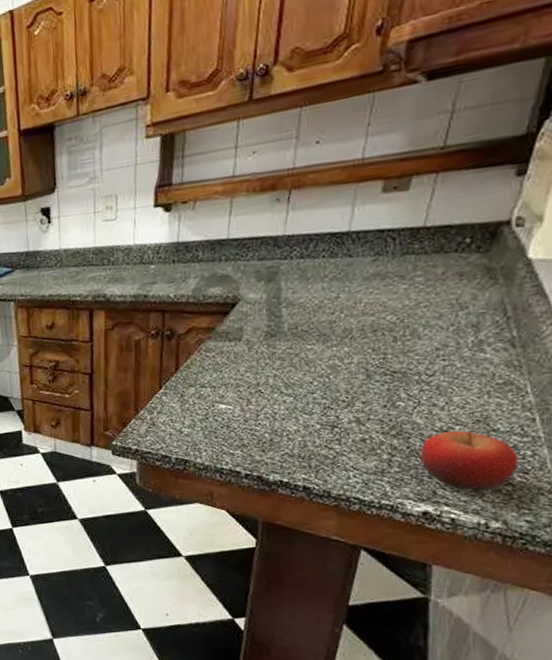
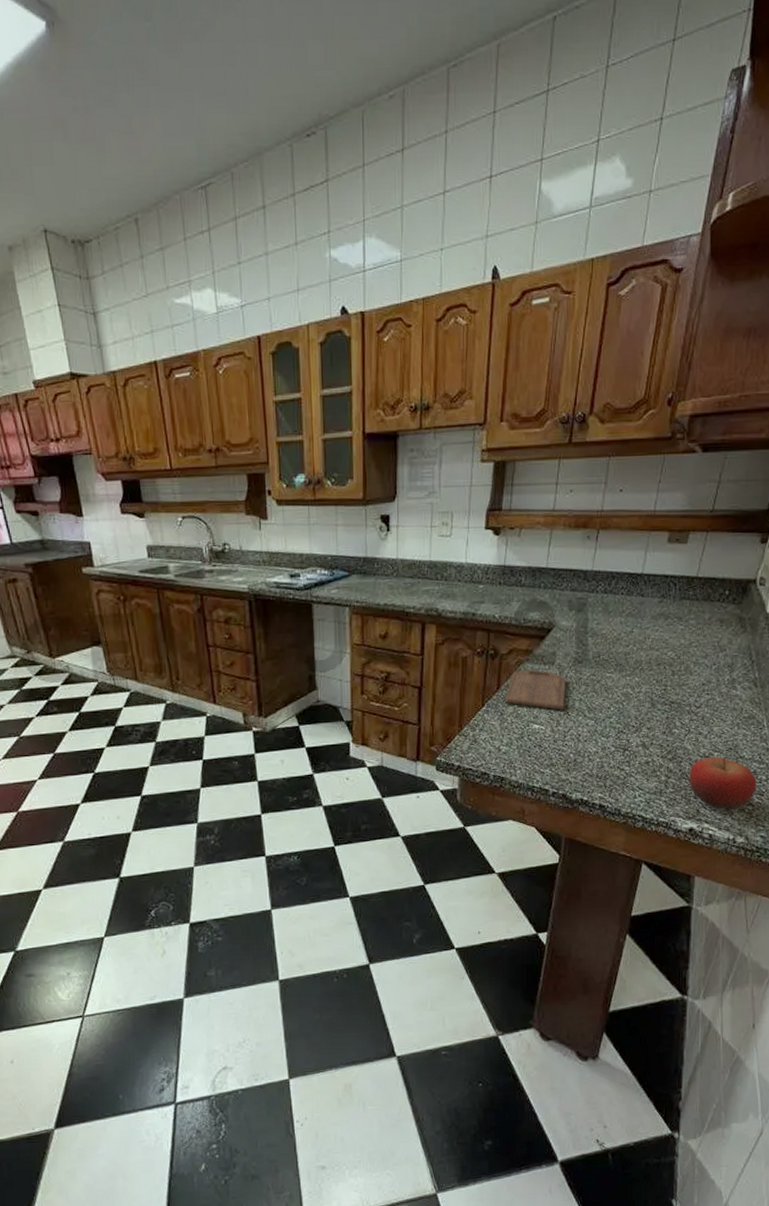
cutting board: none [185,347,257,388] -> present [505,670,566,710]

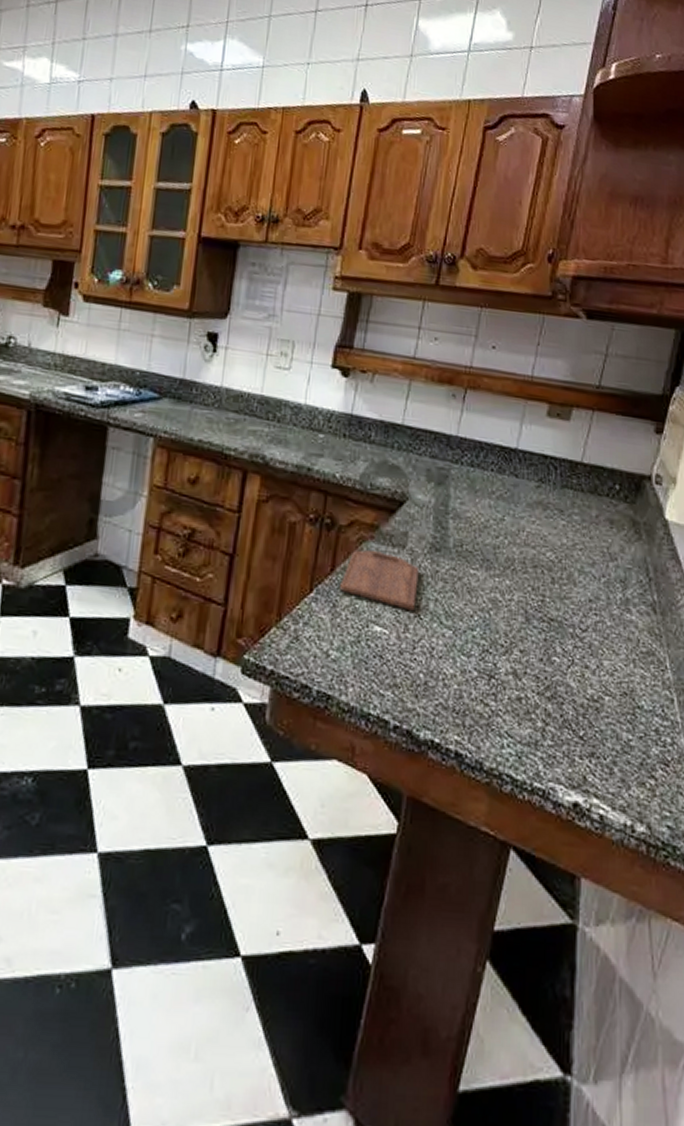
fruit: present [689,756,757,810] -> none [573,701,660,782]

